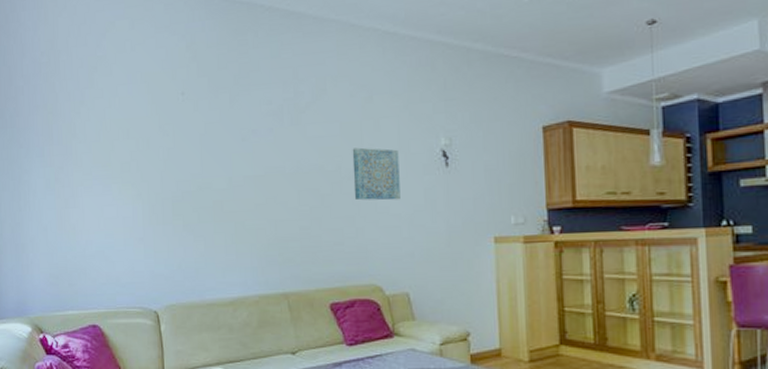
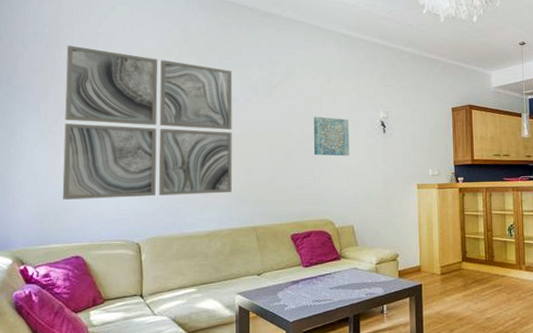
wall art: none [66,74,257,259] -> present [62,45,233,200]

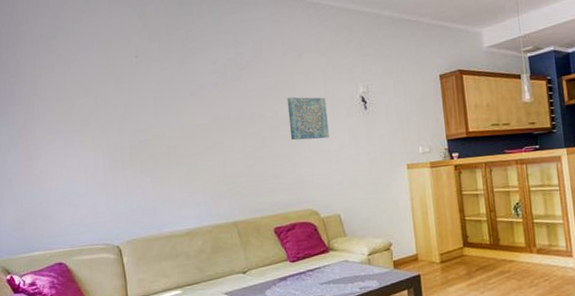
wall art: present [62,45,233,200] -> none [26,43,208,205]

